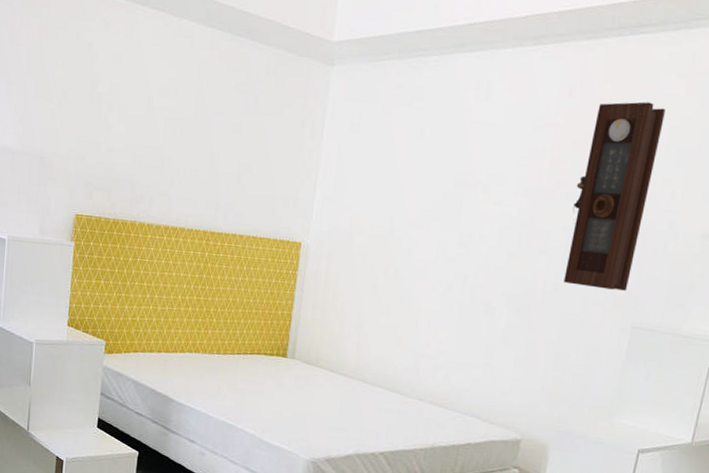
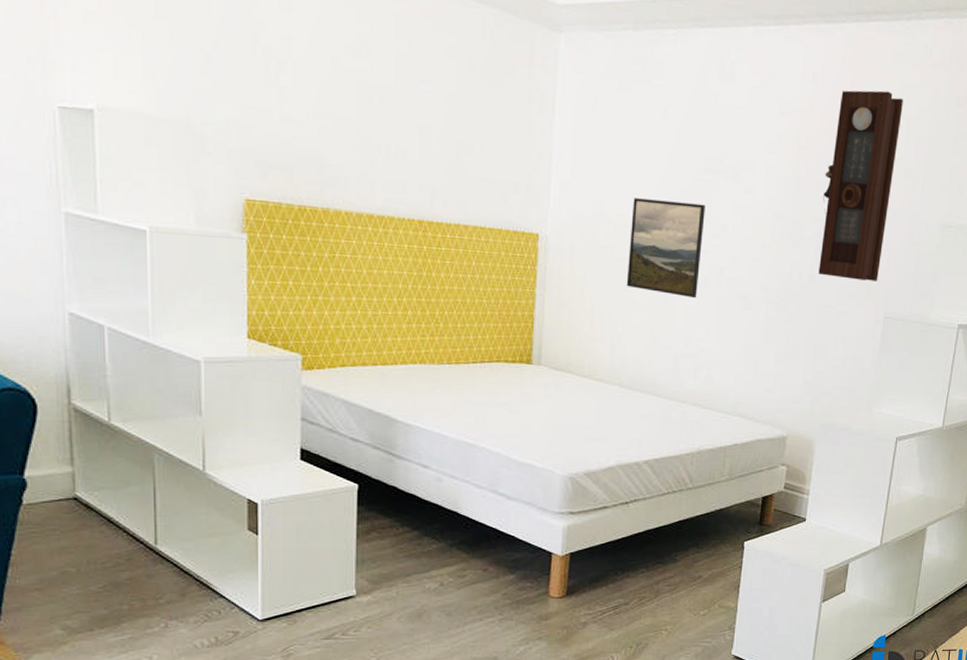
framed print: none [375,210,455,303] -> present [626,198,706,299]

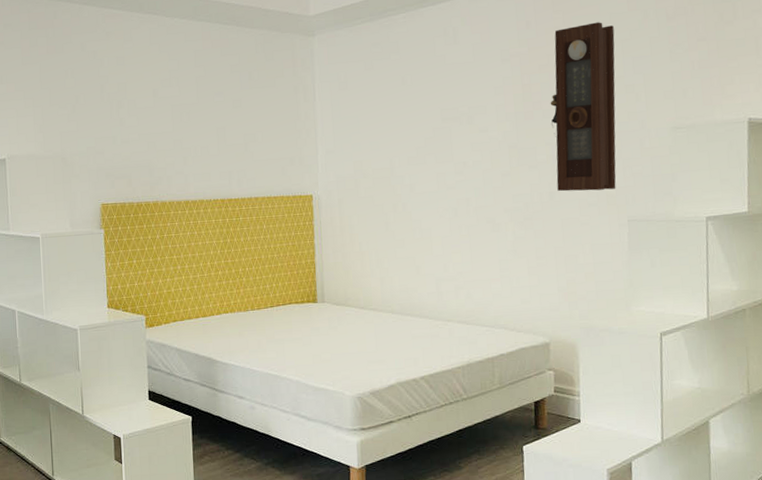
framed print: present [626,198,706,299] -> none [385,148,450,229]

